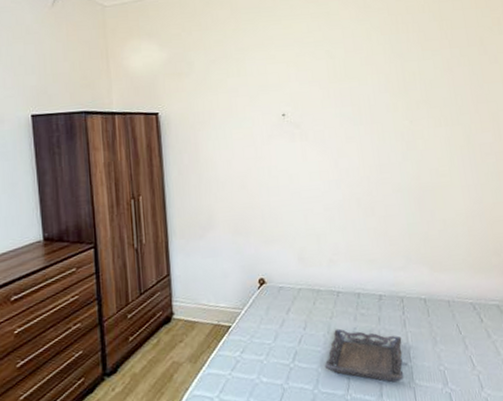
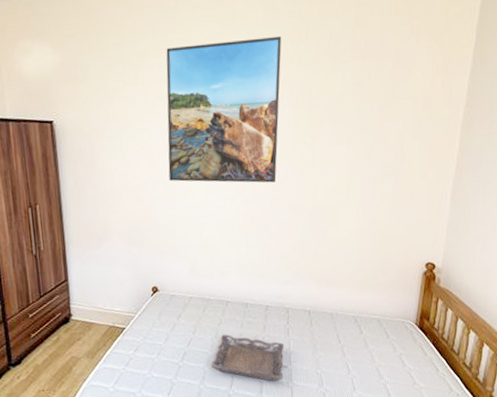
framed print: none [267,29,380,168] -> present [166,35,282,183]

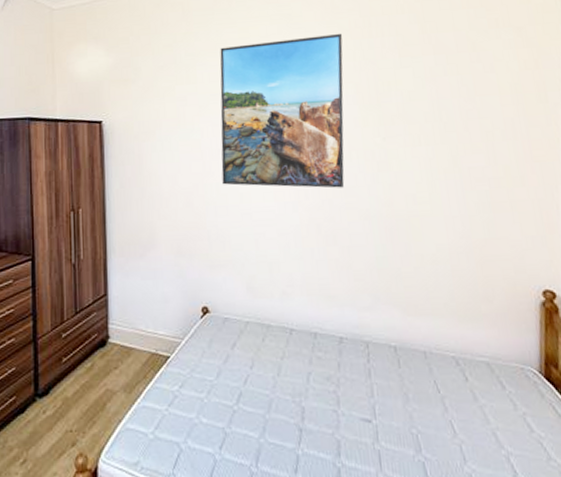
tray: present [211,334,284,382] -> none [273,371,367,442]

